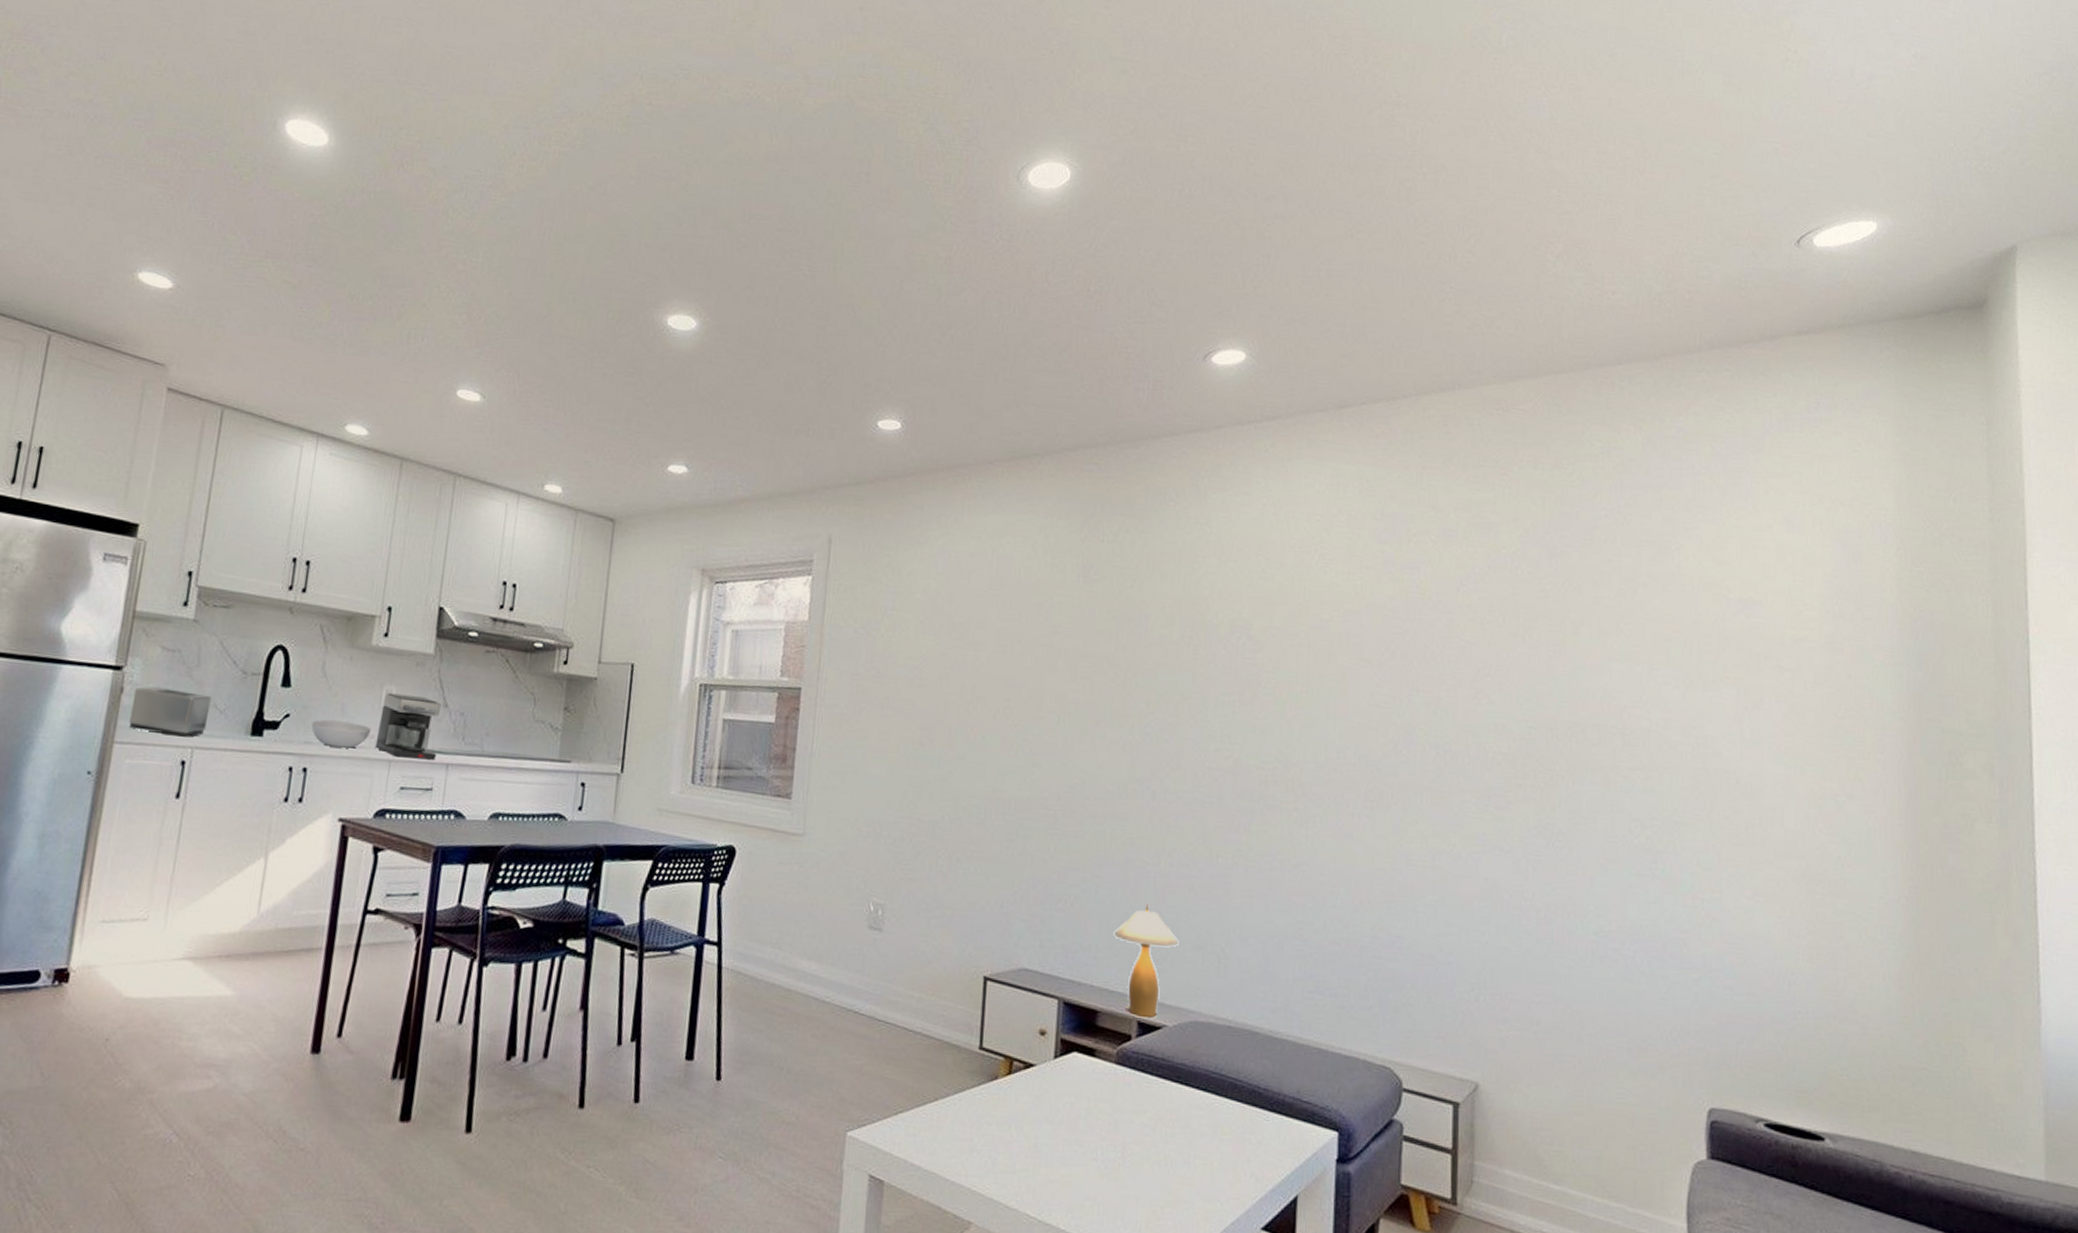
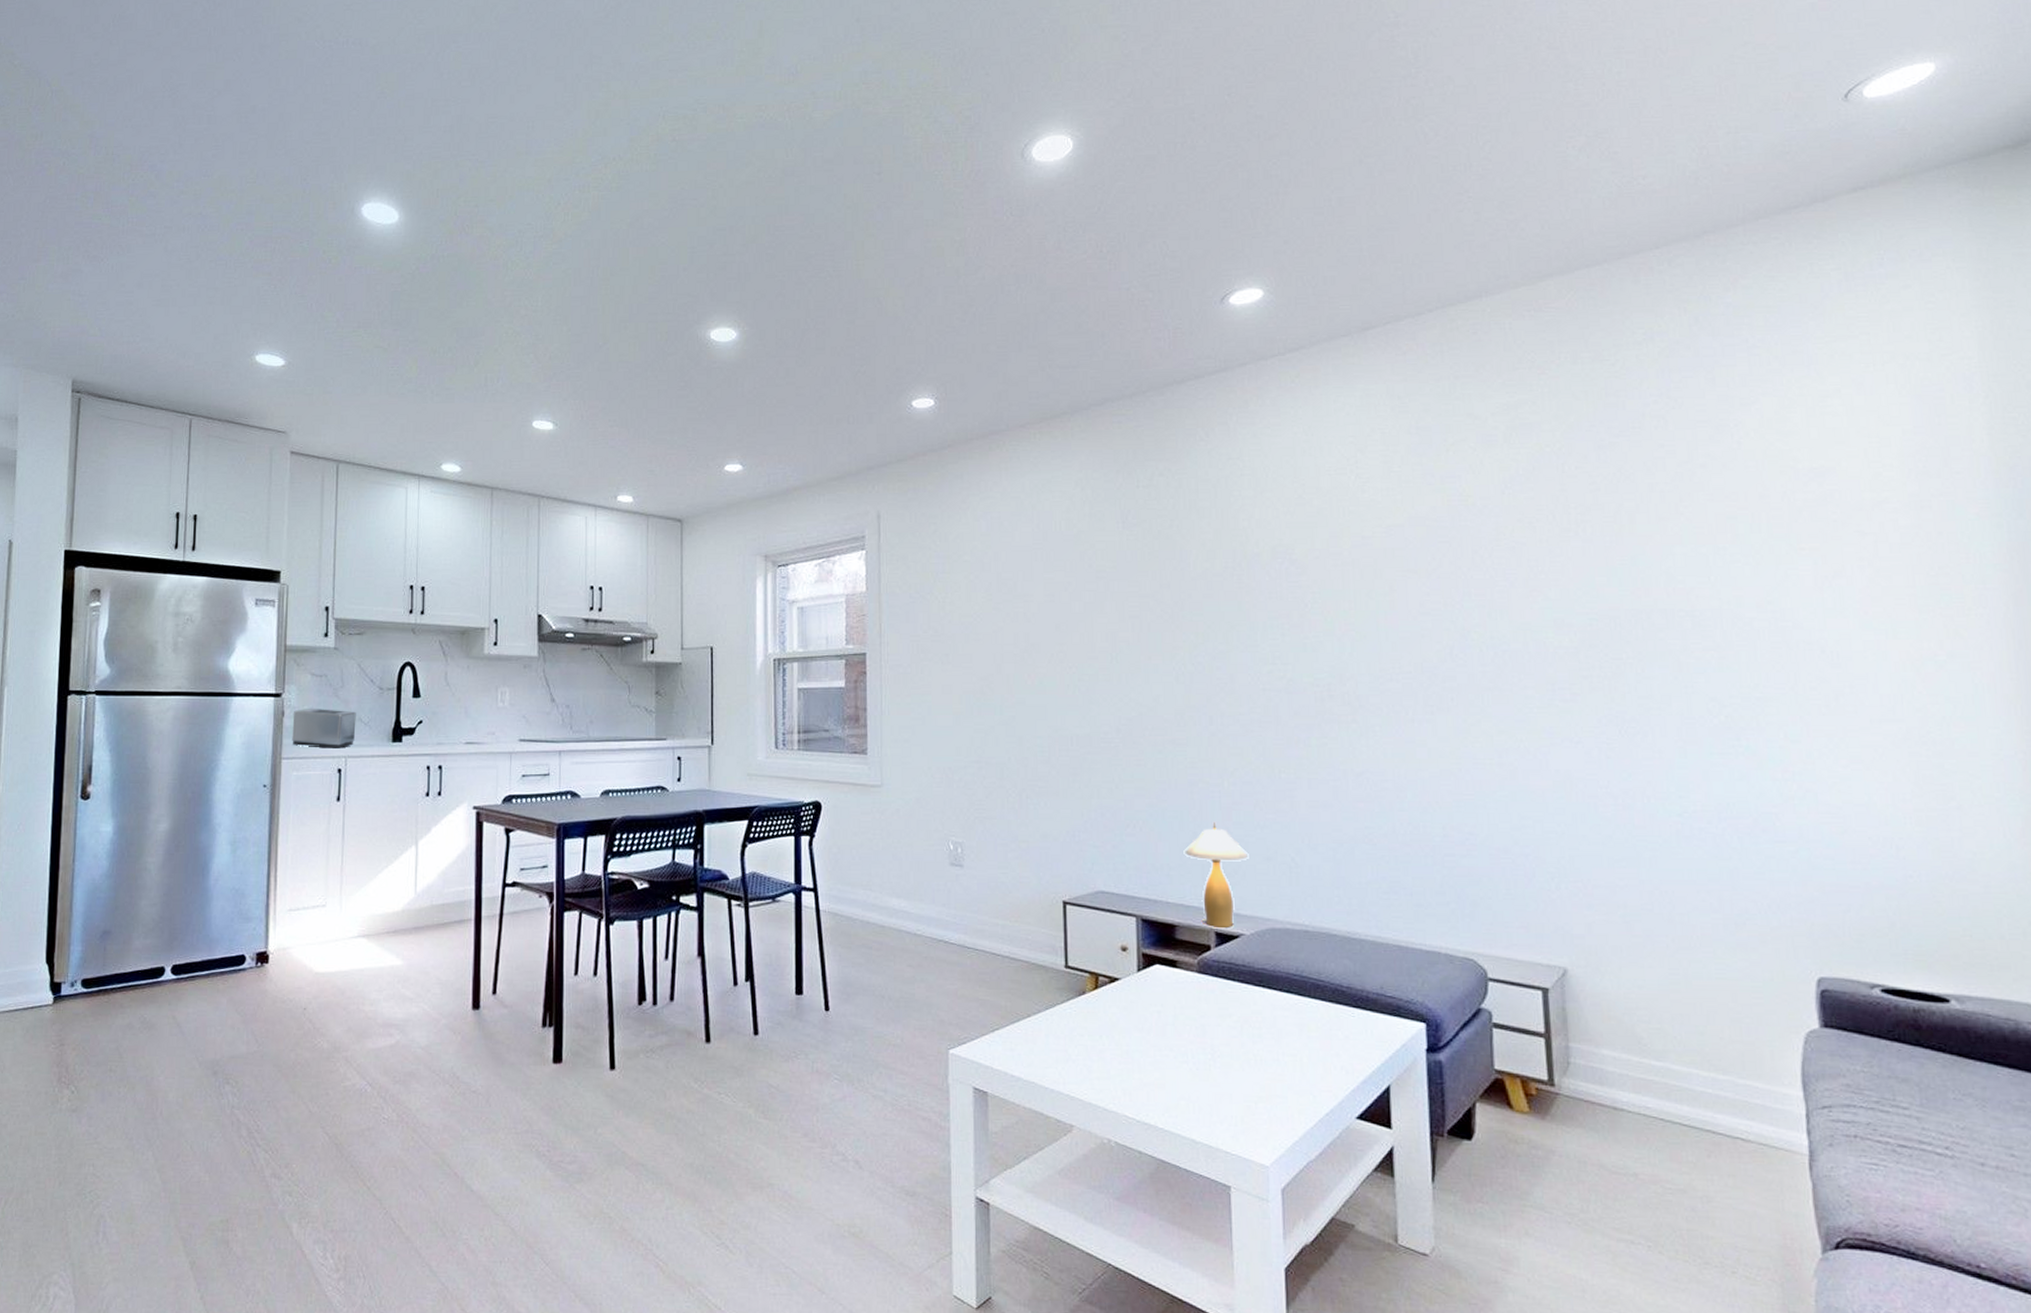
bowl: present [311,719,371,749] -> none [441,722,492,746]
coffee maker: present [375,692,442,760] -> none [497,694,550,750]

